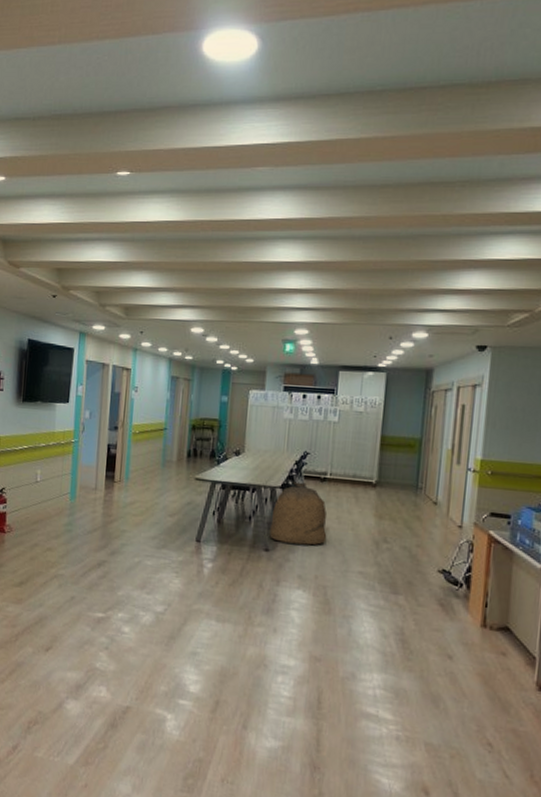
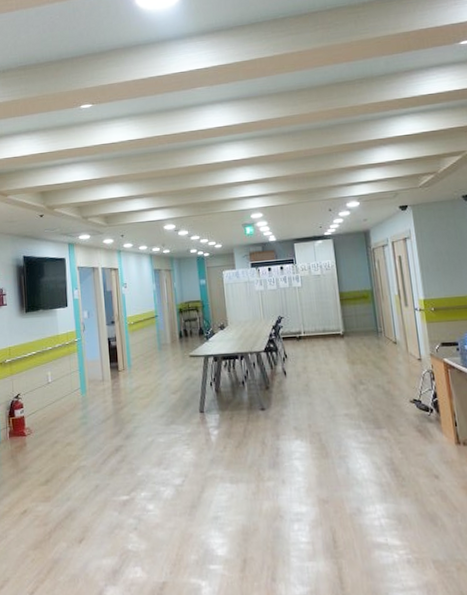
bag: present [269,481,327,546] -> none [261,343,312,400]

